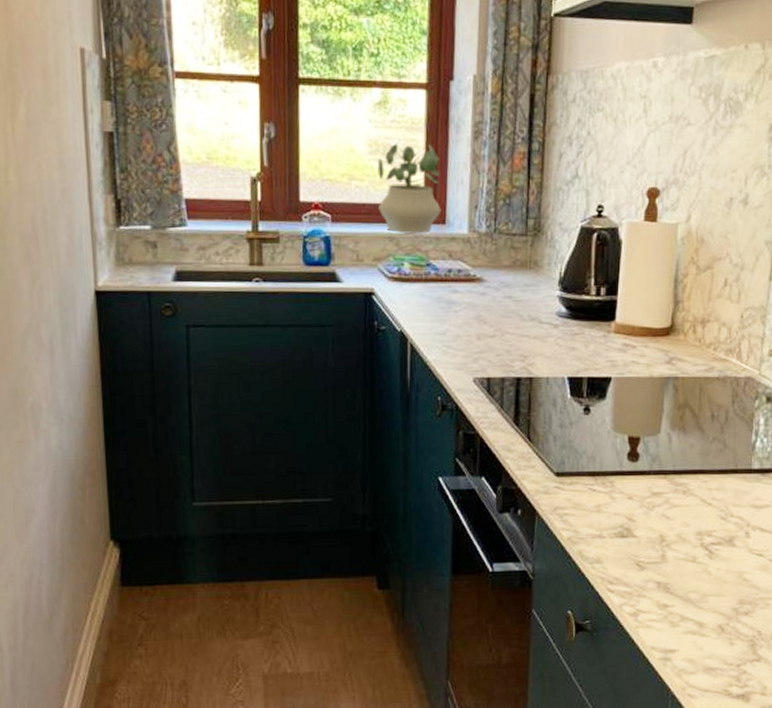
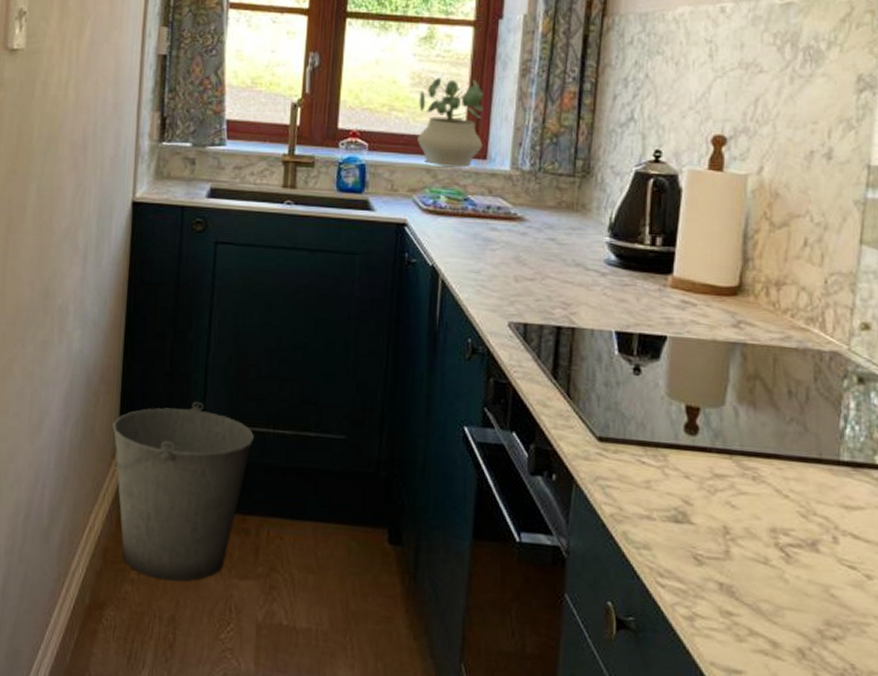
bucket: none [102,482,245,651] -> present [112,401,255,582]

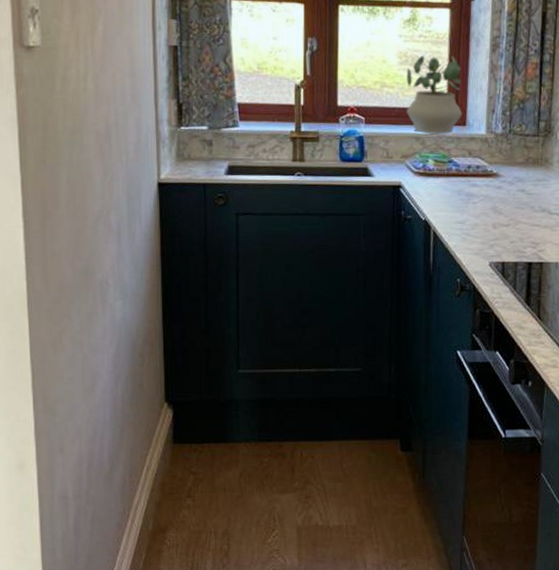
bucket: present [112,401,255,582] -> none [159,352,284,502]

